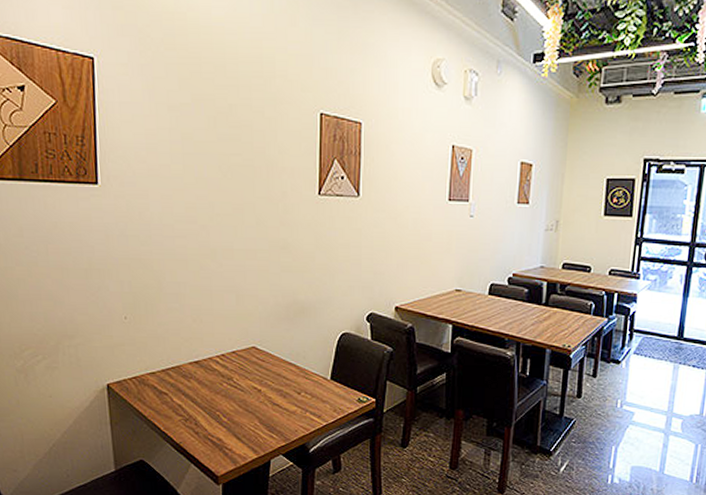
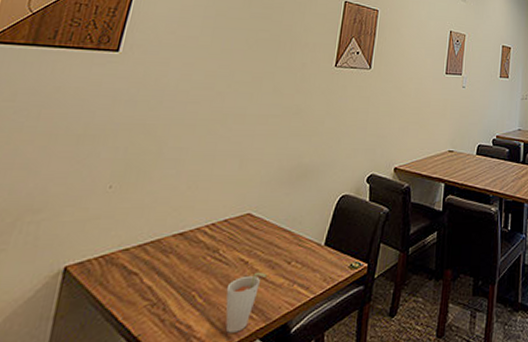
cup: none [245,399,281,448] -> present [225,272,268,333]

